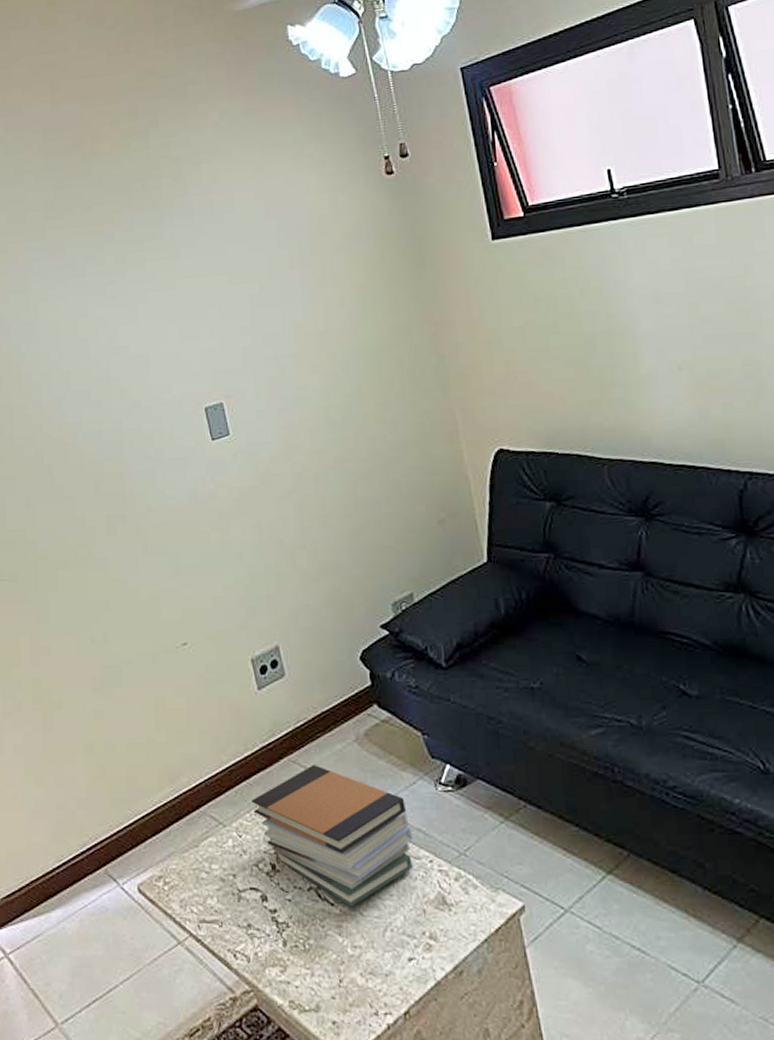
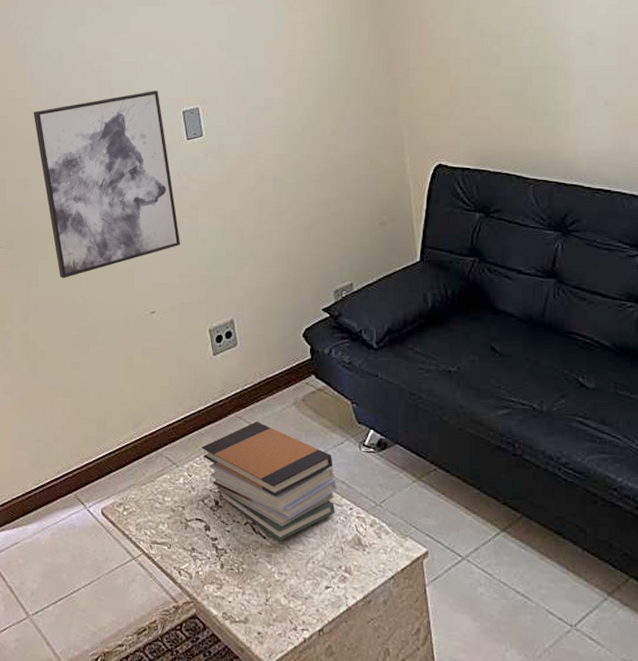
wall art: none [33,386,212,612] -> present [33,91,181,279]

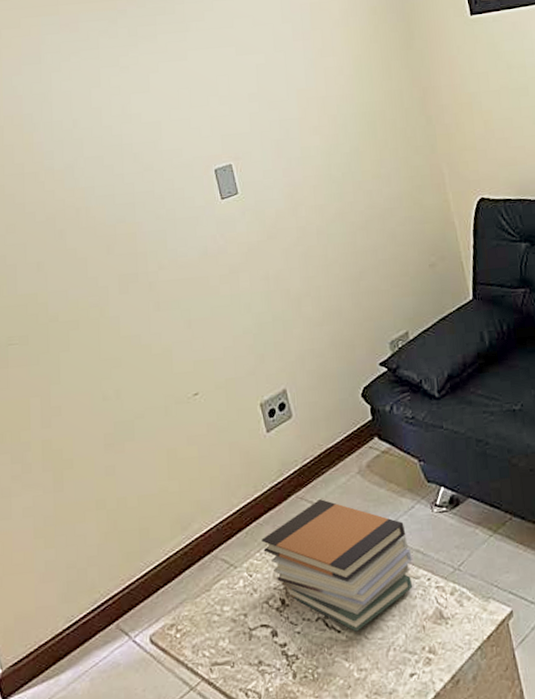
wall art: present [33,91,181,279] -> none [45,150,222,371]

